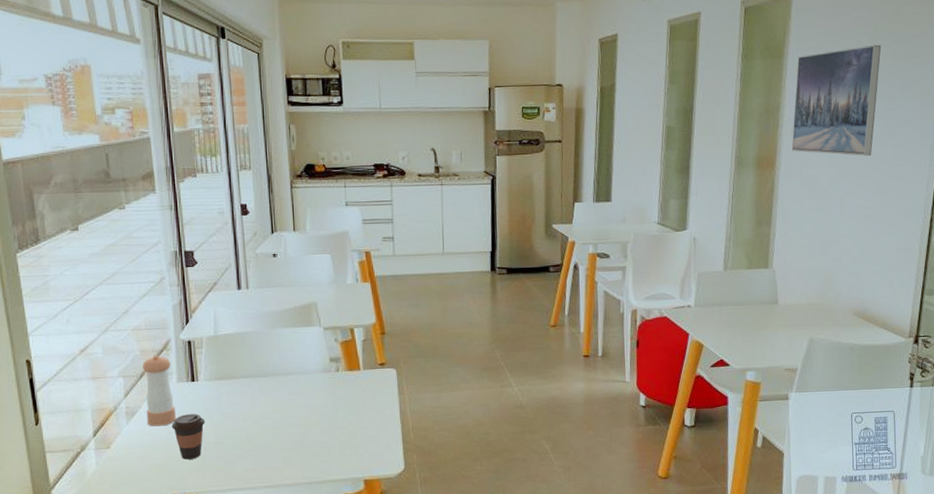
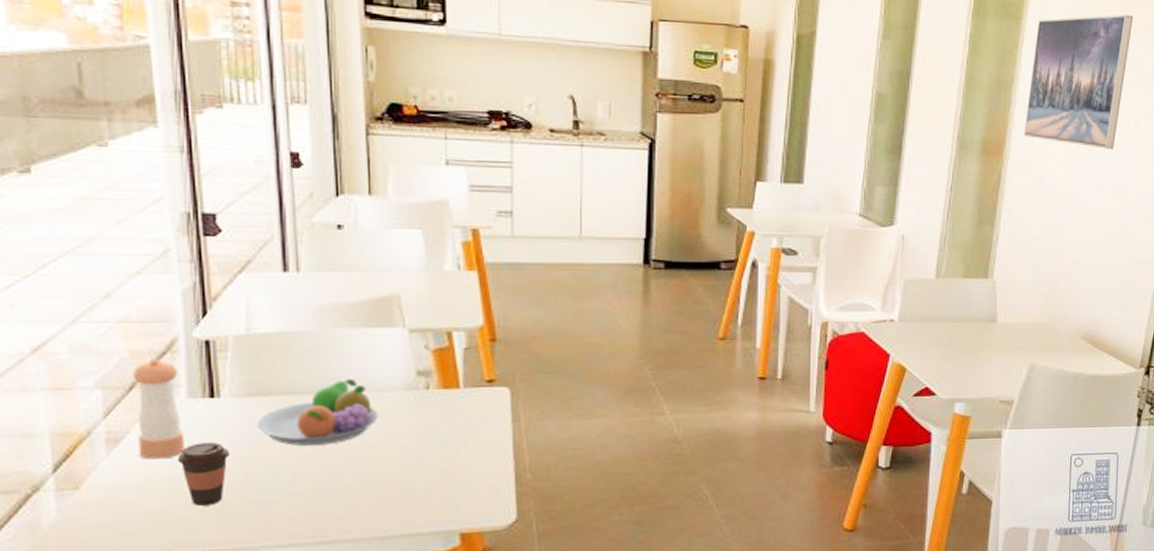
fruit bowl: none [223,366,304,415] -> present [257,379,379,446]

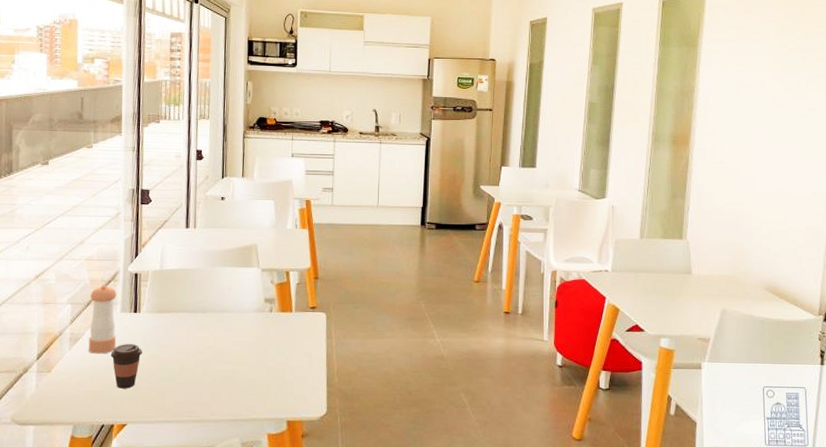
fruit bowl: present [257,379,379,446] -> none [161,303,238,349]
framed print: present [1023,14,1134,149] -> none [705,39,788,140]

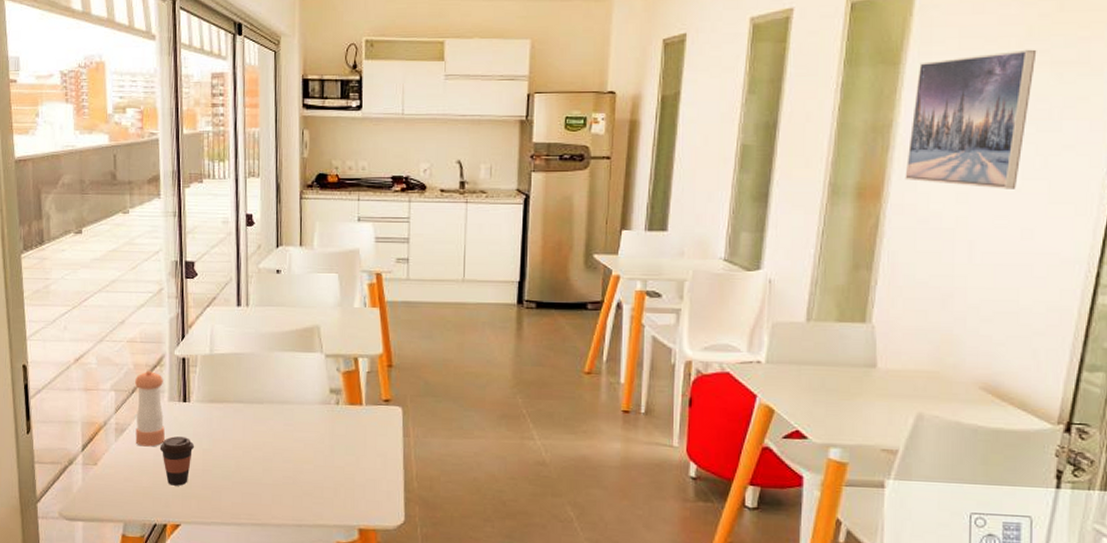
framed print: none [705,39,788,140] -> present [905,49,1037,189]

